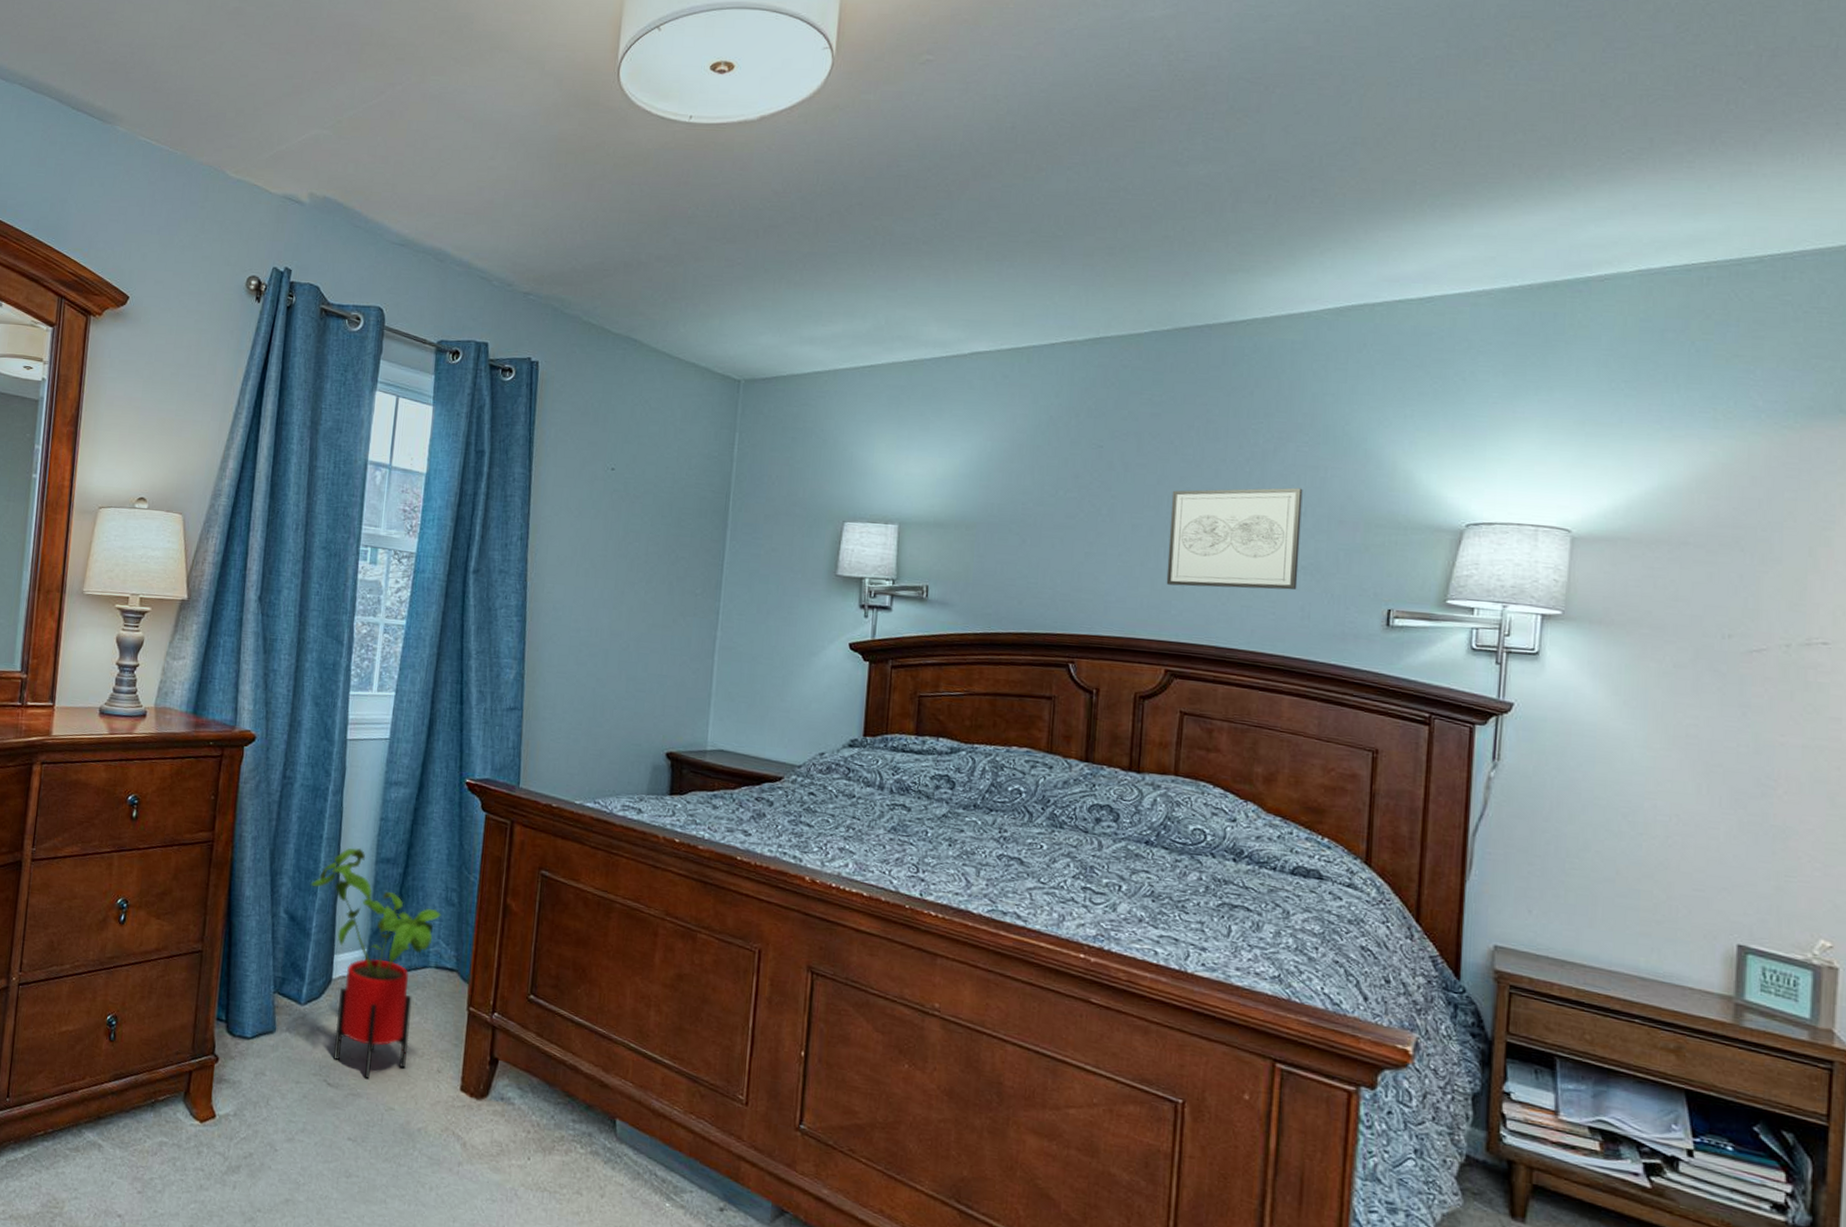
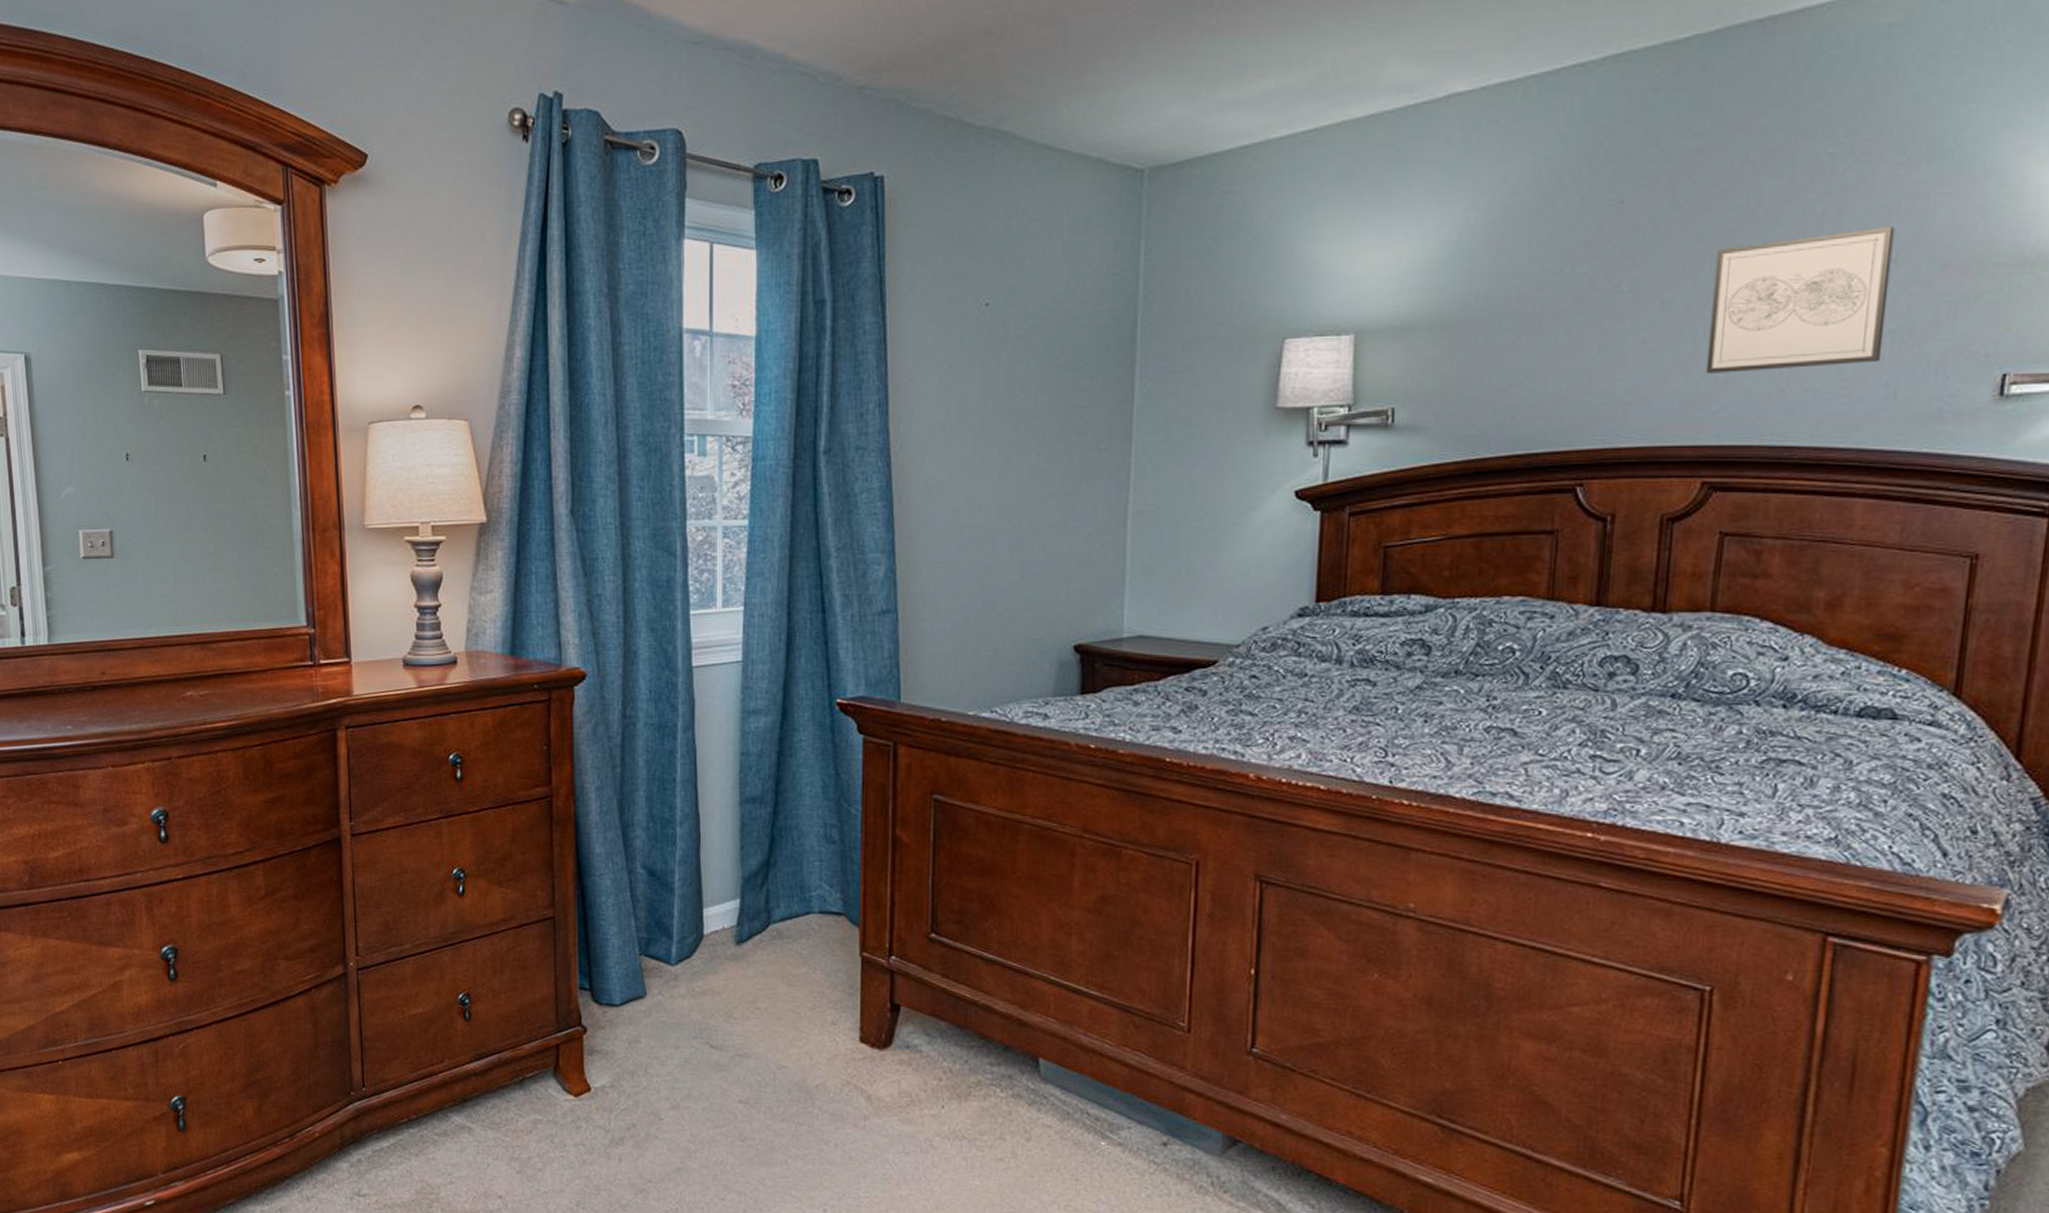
house plant: present [310,847,441,1081] -> none [667,788,821,1040]

